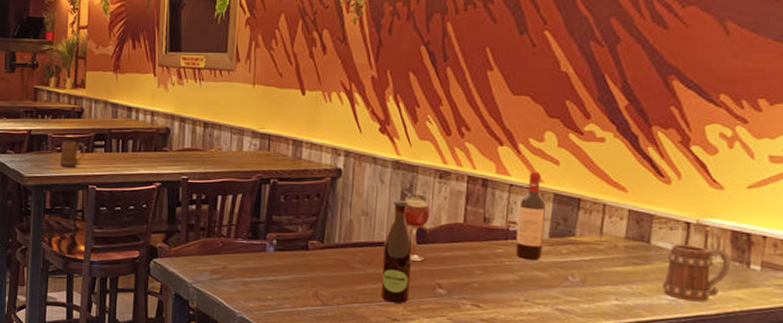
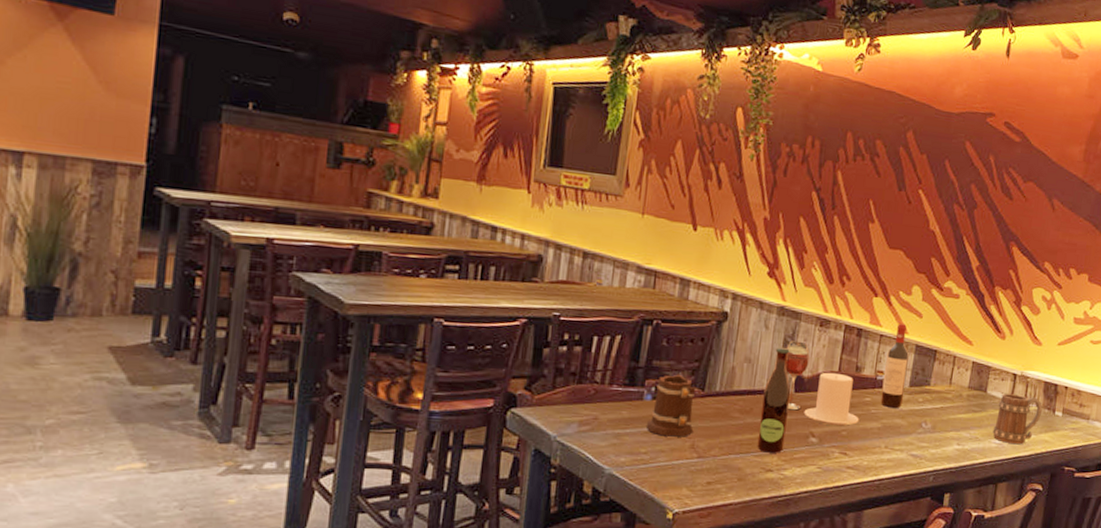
beer mug: present [59,140,85,168] -> none [396,261,433,296]
beer mug: none [270,227,316,286] -> present [646,374,696,437]
candle: none [428,223,492,279] -> present [803,372,859,427]

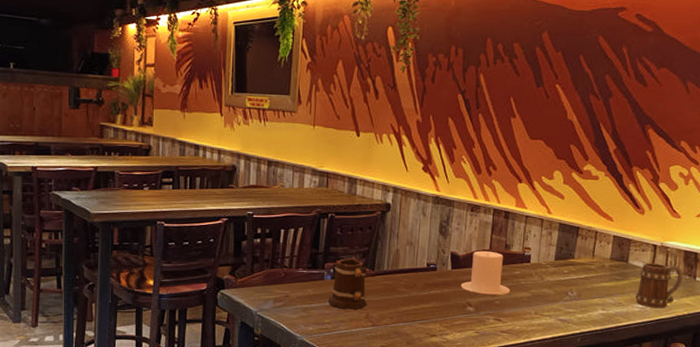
bottle: present [757,346,791,453] -> none [421,230,449,321]
wineglass: present [785,340,810,411] -> none [442,225,463,284]
wine bottle: present [880,324,909,408] -> none [529,205,553,279]

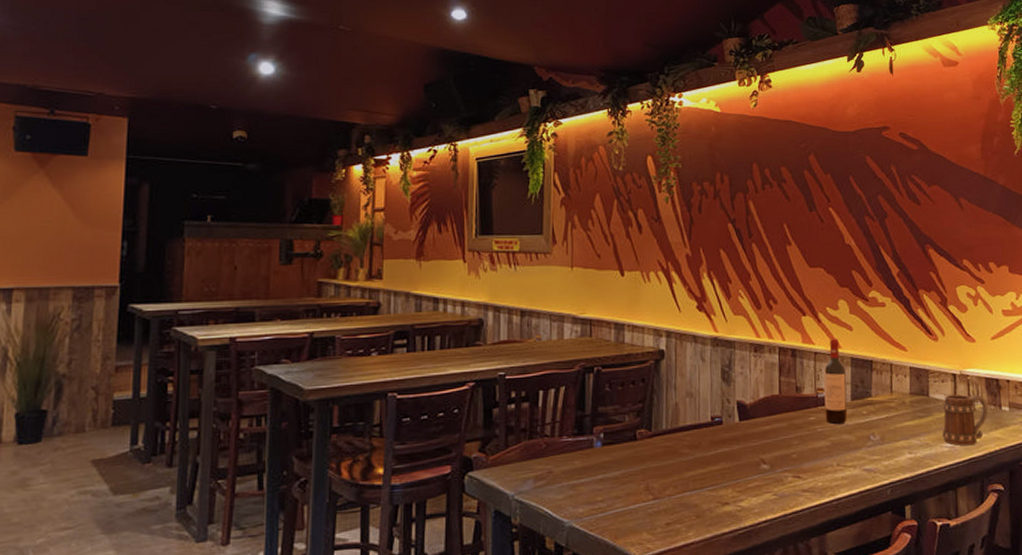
beer mug: present [328,257,368,309] -> none [599,417,646,482]
candle: present [460,250,510,297] -> none [751,396,807,451]
wine bottle: none [529,205,553,279] -> present [824,339,848,424]

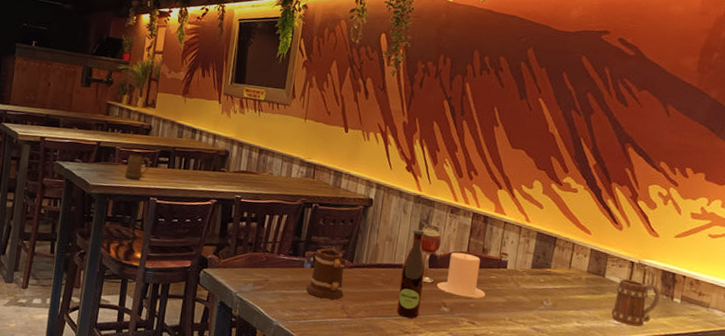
beer mug: none [350,342,383,374] -> present [124,154,150,180]
beer mug: none [599,417,646,482] -> present [305,248,347,300]
bottle: none [709,377,737,486] -> present [396,229,426,319]
wineglass: none [725,369,749,440] -> present [421,224,442,283]
candle: none [751,396,807,451] -> present [436,252,486,300]
wine bottle: present [824,339,848,424] -> none [505,213,531,286]

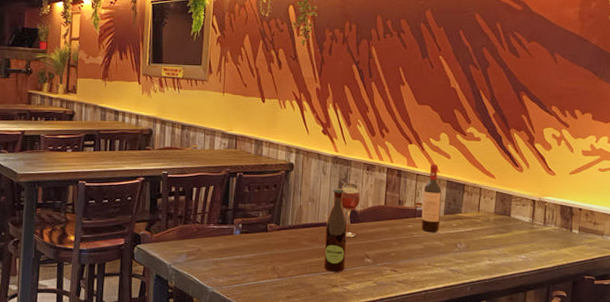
beer mug: present [124,154,150,180] -> none [51,141,76,165]
beer mug: present [305,248,347,300] -> none [237,213,273,262]
candle: present [436,252,486,300] -> none [359,206,405,249]
wine bottle: none [505,213,531,286] -> present [421,164,441,232]
beer mug: present [611,278,660,326] -> none [518,216,560,258]

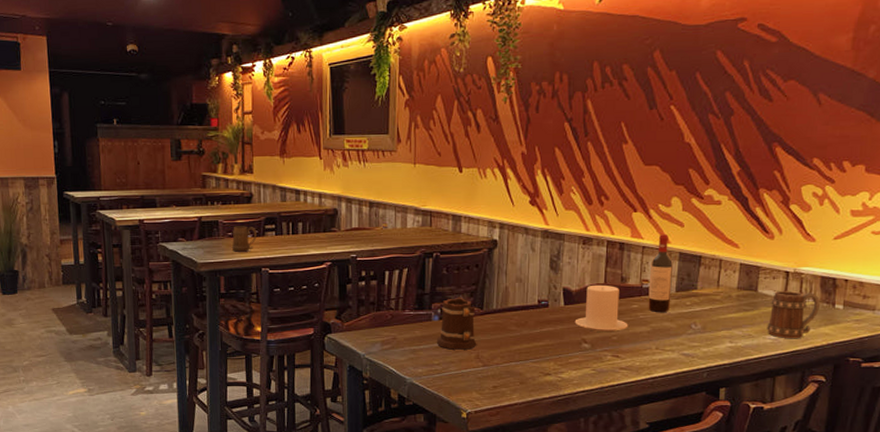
beer mug: none [51,141,76,165] -> present [231,226,257,252]
beer mug: none [237,213,273,262] -> present [436,297,477,350]
bottle: present [324,188,348,272] -> none [534,266,561,359]
wineglass: present [341,183,360,238] -> none [553,259,576,321]
candle: none [359,206,405,249] -> present [574,284,628,333]
beer mug: none [518,216,560,258] -> present [767,290,820,338]

